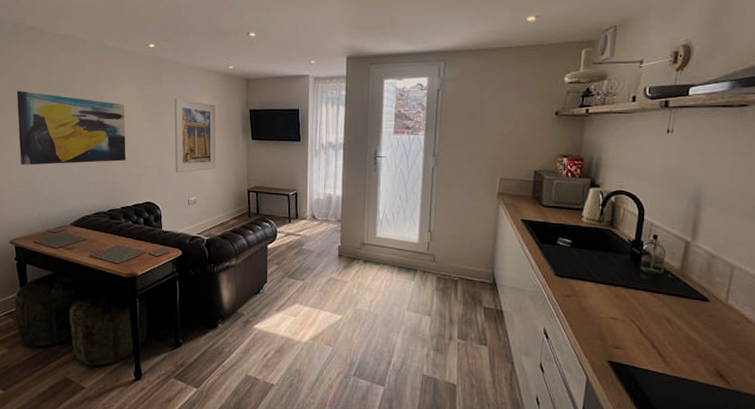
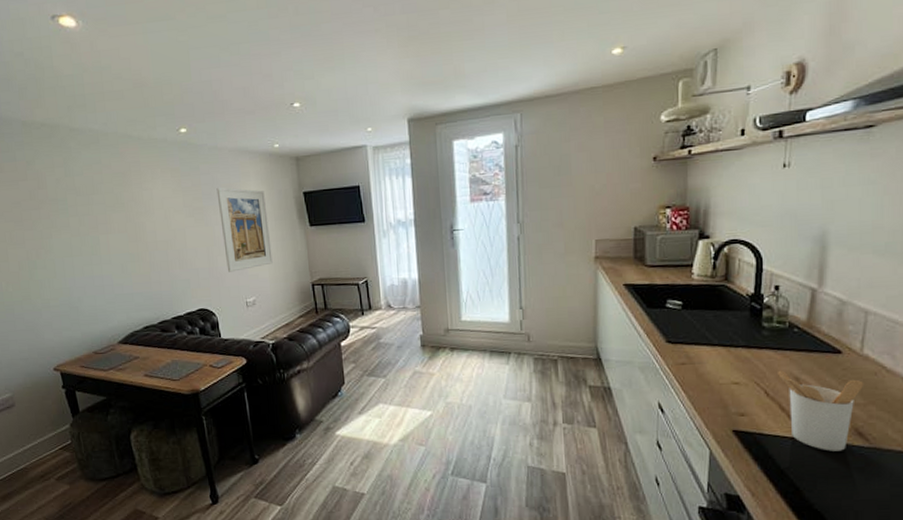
wall art: present [16,91,126,165] -> none [37,198,170,282]
utensil holder: none [652,311,728,390] -> present [778,370,864,451]

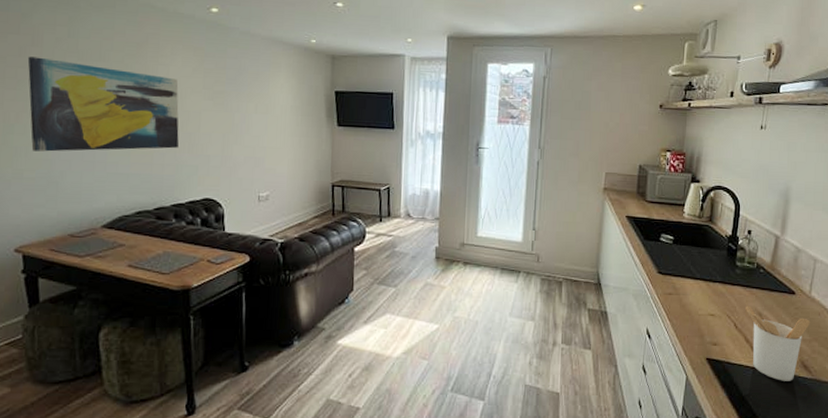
wall art: none [37,198,170,282] -> present [27,56,179,152]
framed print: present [216,187,273,272] -> none [242,73,295,163]

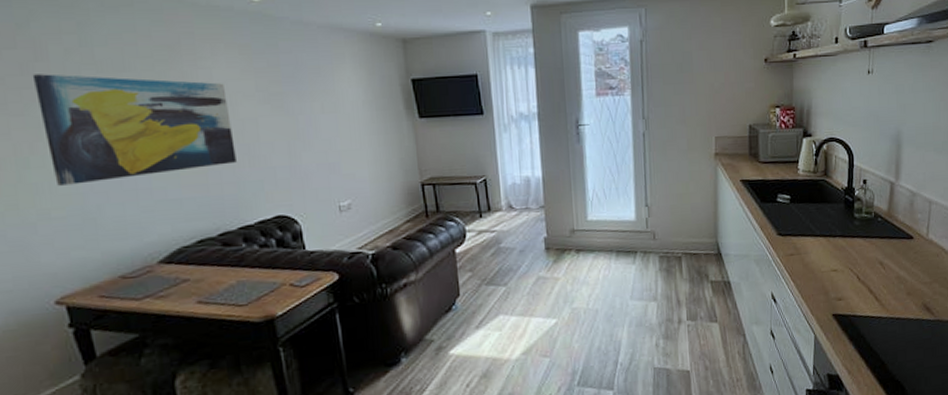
utensil holder: present [746,305,811,381] -> none [867,256,930,327]

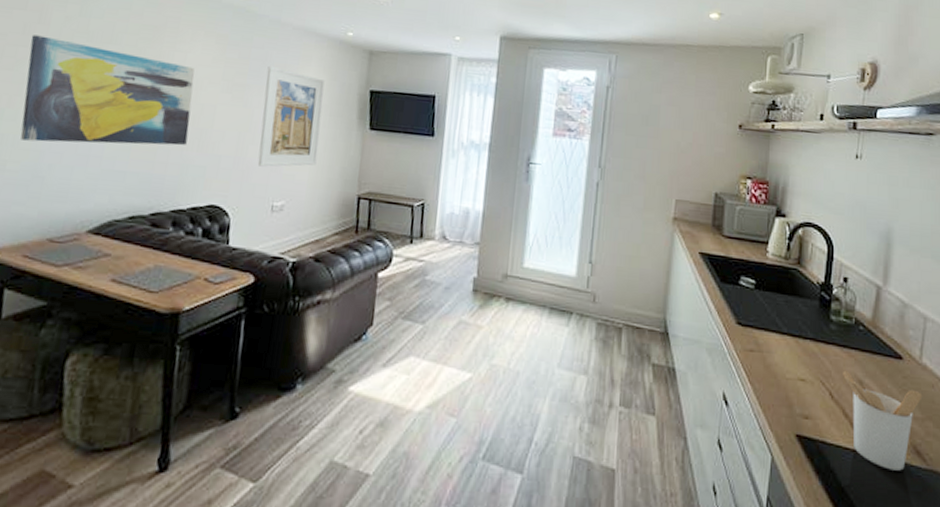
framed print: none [301,69,373,171] -> present [257,65,325,167]
utensil holder: none [867,256,930,327] -> present [843,370,923,471]

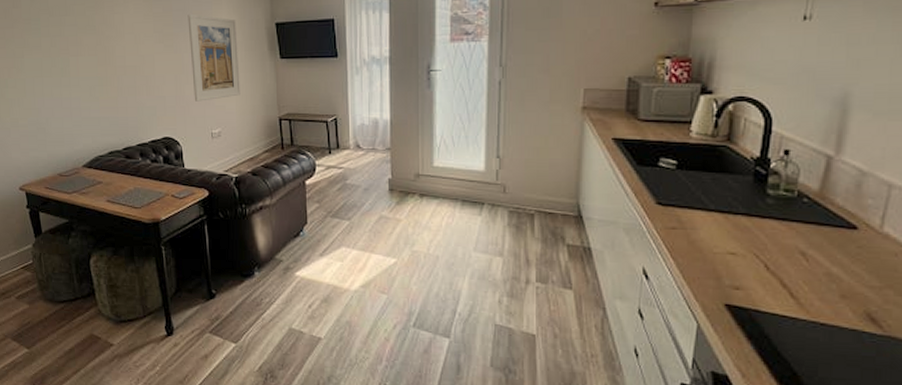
wall art: present [20,35,195,146] -> none [11,17,138,102]
utensil holder: present [843,370,923,471] -> none [781,243,882,337]

